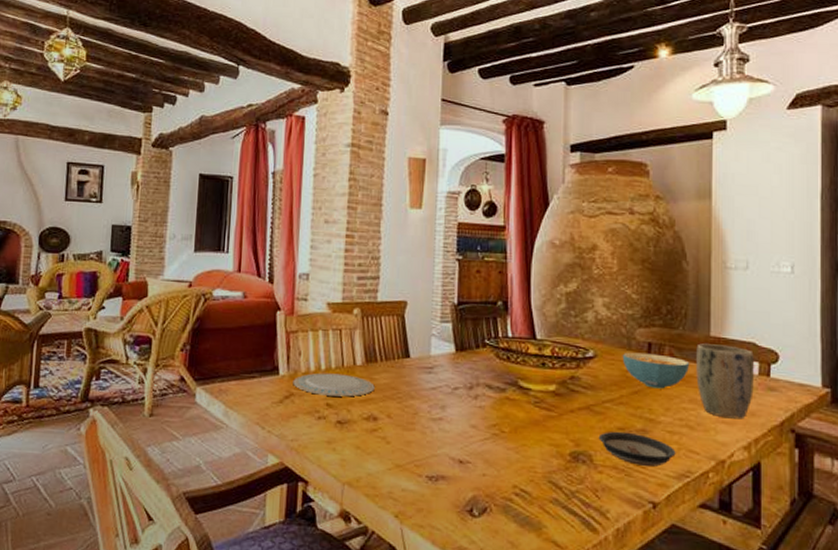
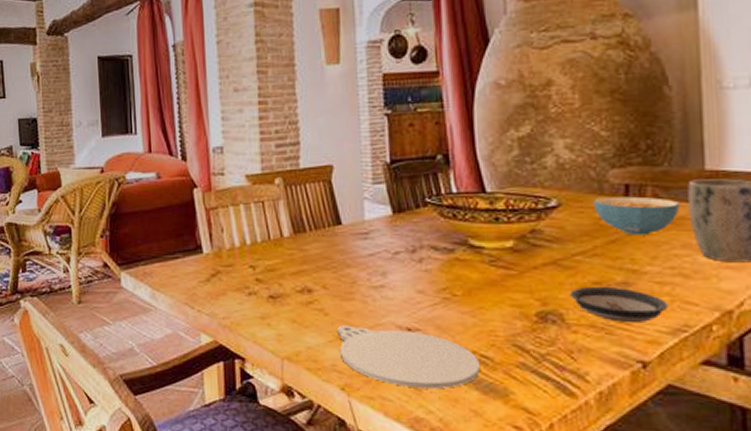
plate: present [293,372,375,397] -> none [218,247,306,271]
plate: none [397,454,519,520] -> present [338,325,479,389]

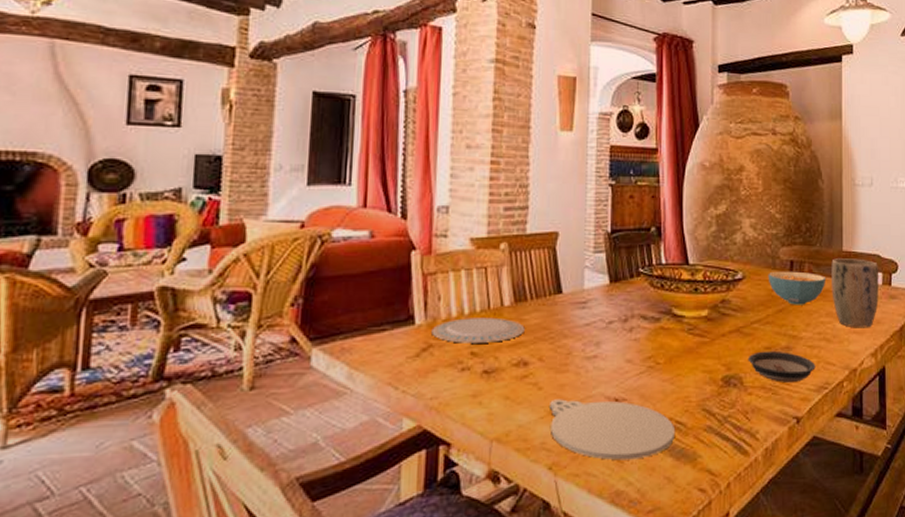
plate: none [218,247,306,271] -> present [431,317,525,343]

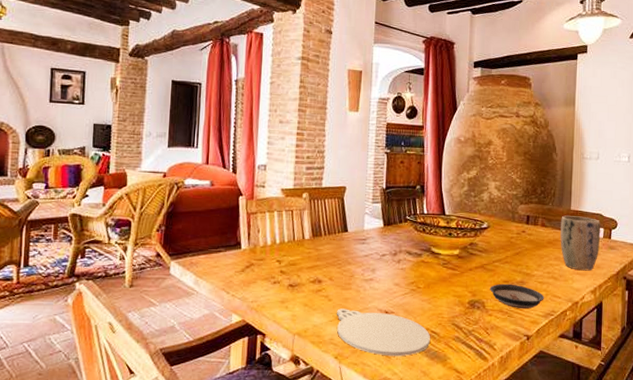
plate: present [431,317,525,343] -> none [253,246,320,265]
cereal bowl: present [768,271,827,305] -> none [508,223,556,250]

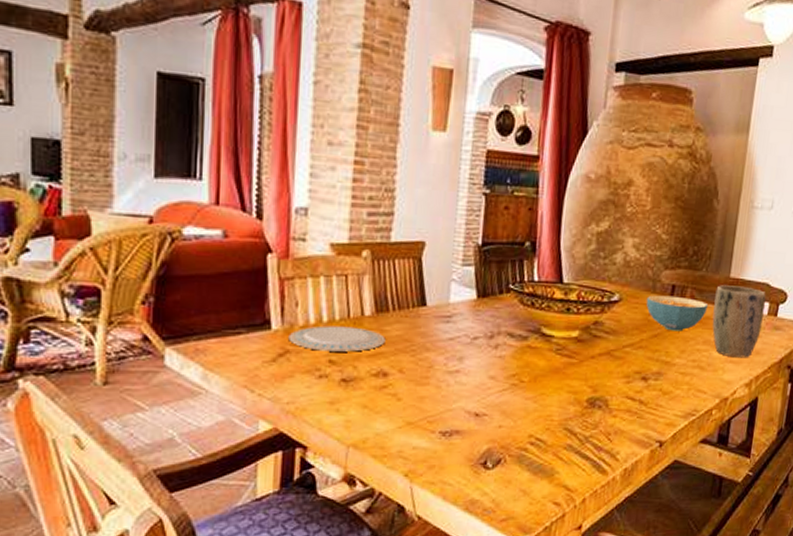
plate: none [253,246,320,265] -> present [288,325,386,352]
plate: present [337,308,430,357] -> none [408,411,534,472]
saucer: present [489,283,544,310] -> none [615,375,686,409]
cereal bowl: none [508,223,556,250] -> present [646,295,709,332]

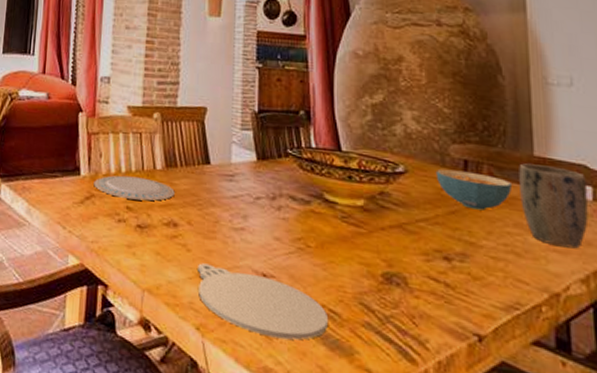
plate: none [408,411,534,472] -> present [198,263,327,340]

